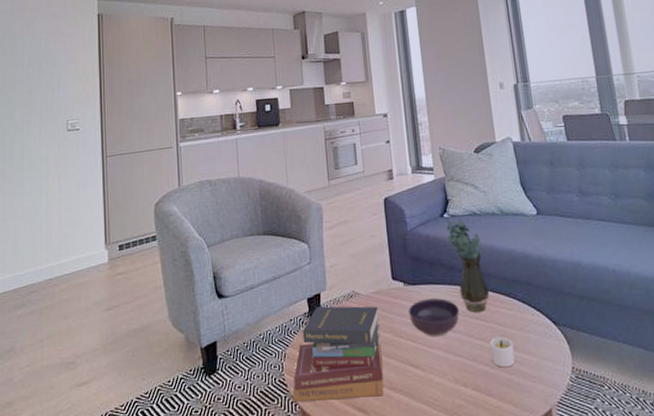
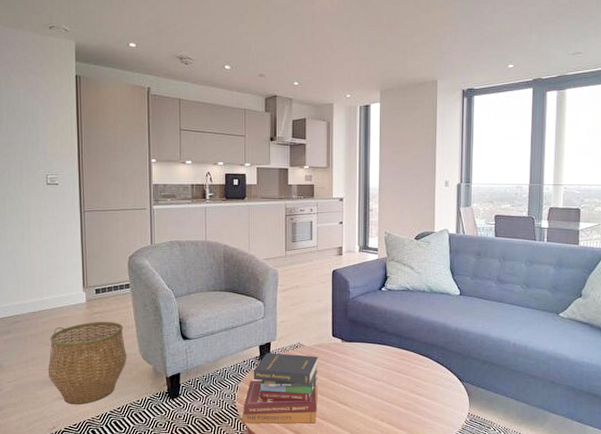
basket: none [65,282,155,392] -> present [48,321,127,404]
bowl: present [409,298,460,337] -> none [343,354,385,383]
vase: present [446,219,490,312] -> none [382,293,412,367]
candle: present [490,337,515,368] -> none [406,387,424,410]

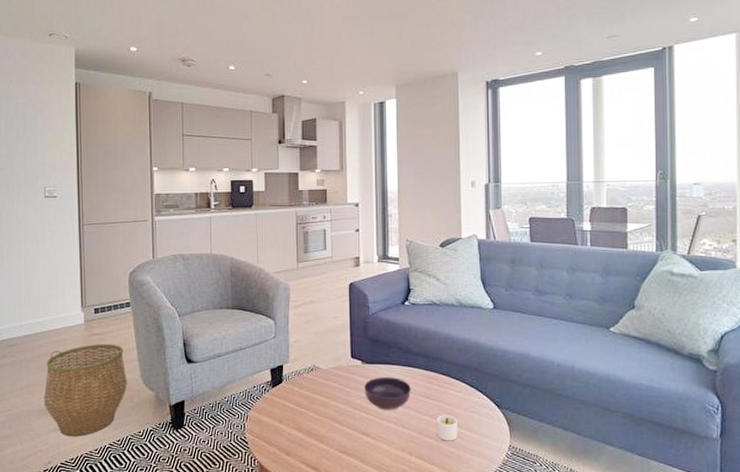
books: present [242,353,318,424] -> none [253,377,337,458]
bowl: none [343,354,385,383] -> present [364,377,411,411]
candle: none [406,387,424,410] -> present [437,415,458,441]

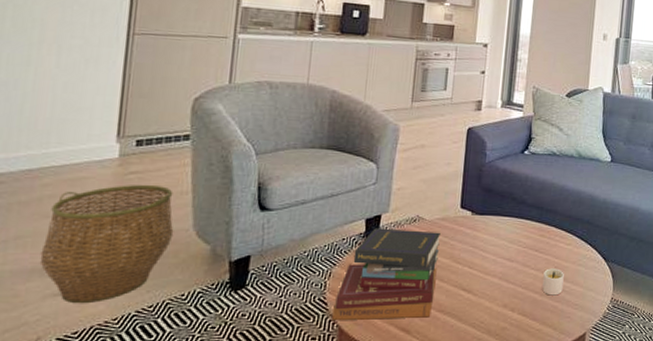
books: none [253,377,337,458] -> present [332,228,441,320]
bowl: present [364,377,411,411] -> none [471,229,521,265]

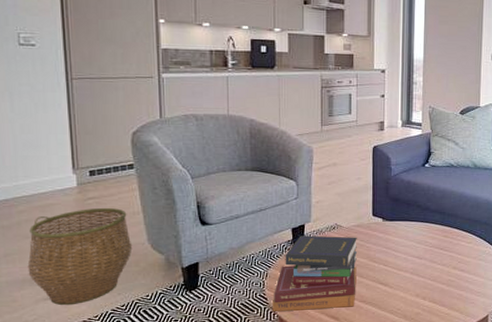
candle: present [542,268,564,296] -> none [448,263,467,286]

